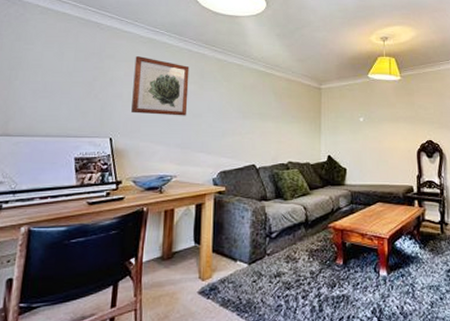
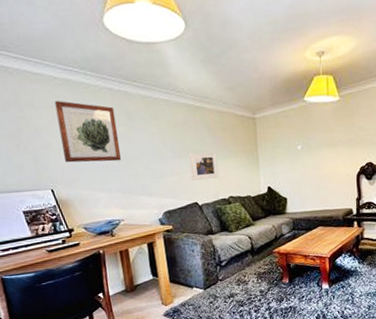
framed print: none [253,115,280,142] -> present [189,152,219,181]

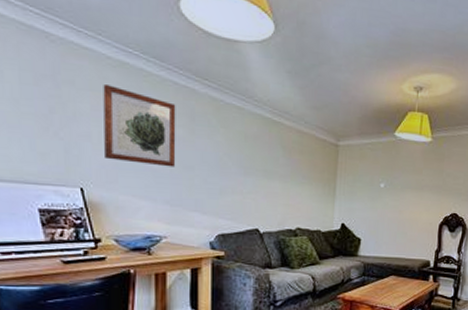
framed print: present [189,152,219,181] -> none [256,172,289,205]

